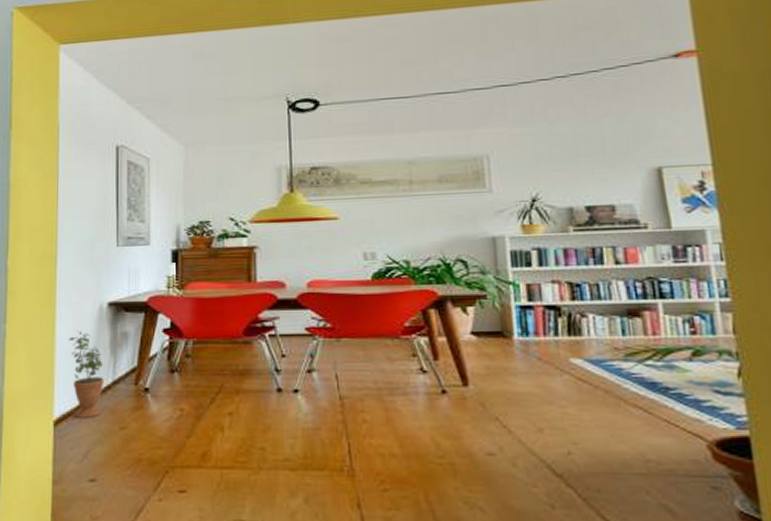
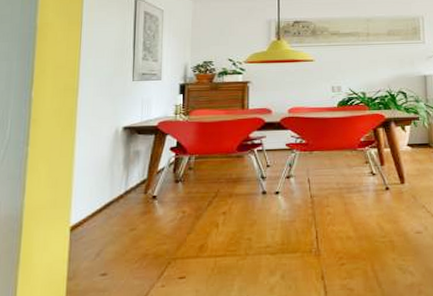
potted plant: present [69,330,105,419] -> none [87,150,118,224]

